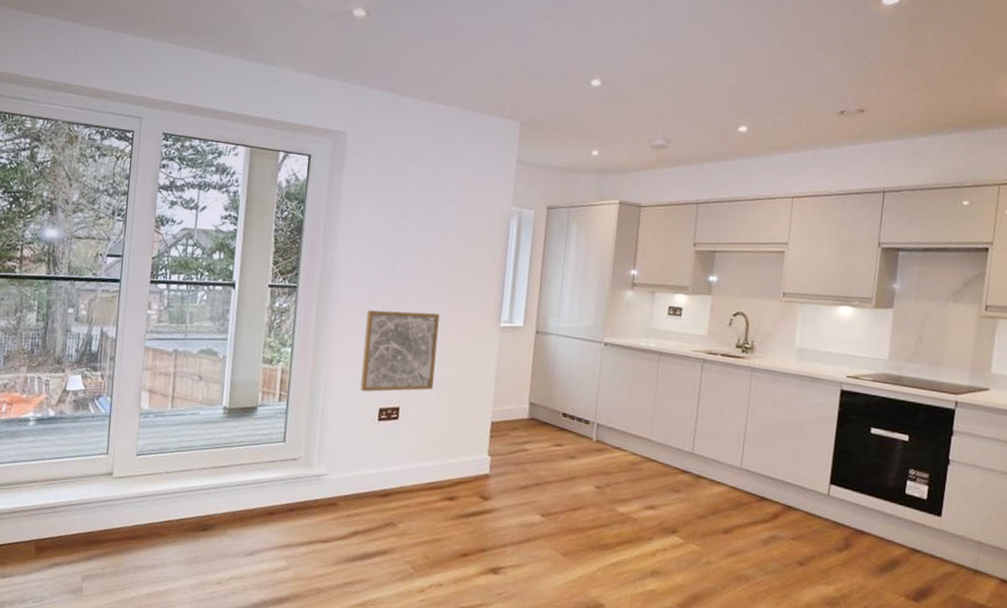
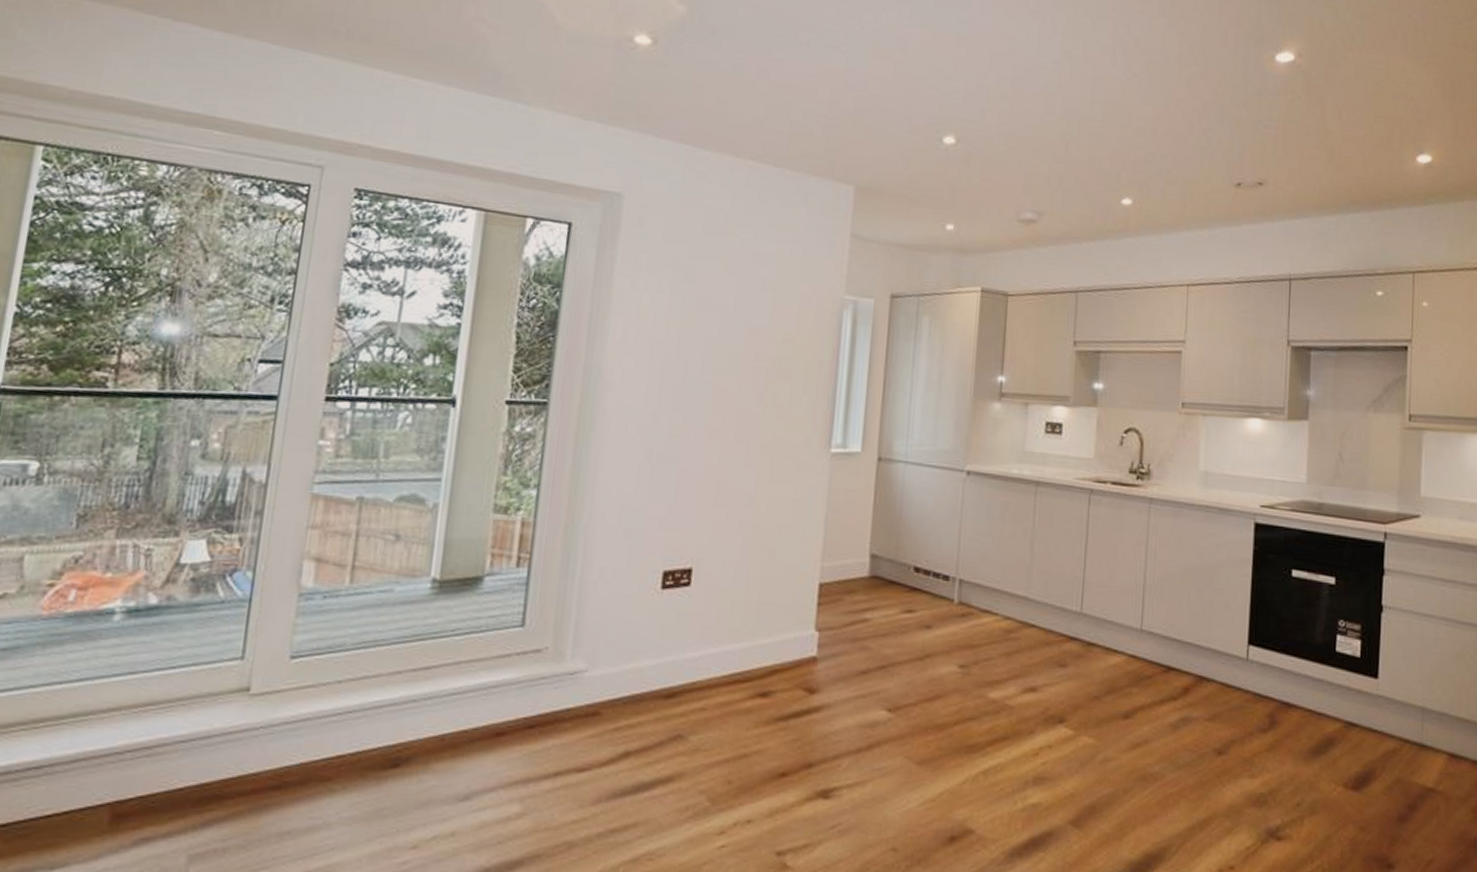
wall art: present [360,310,440,392] -> none [636,434,749,549]

